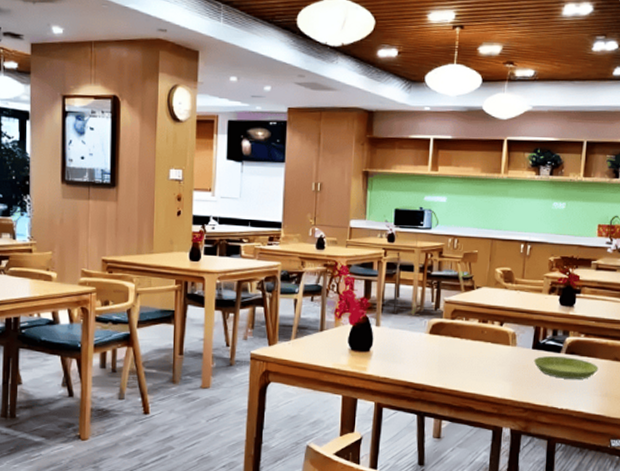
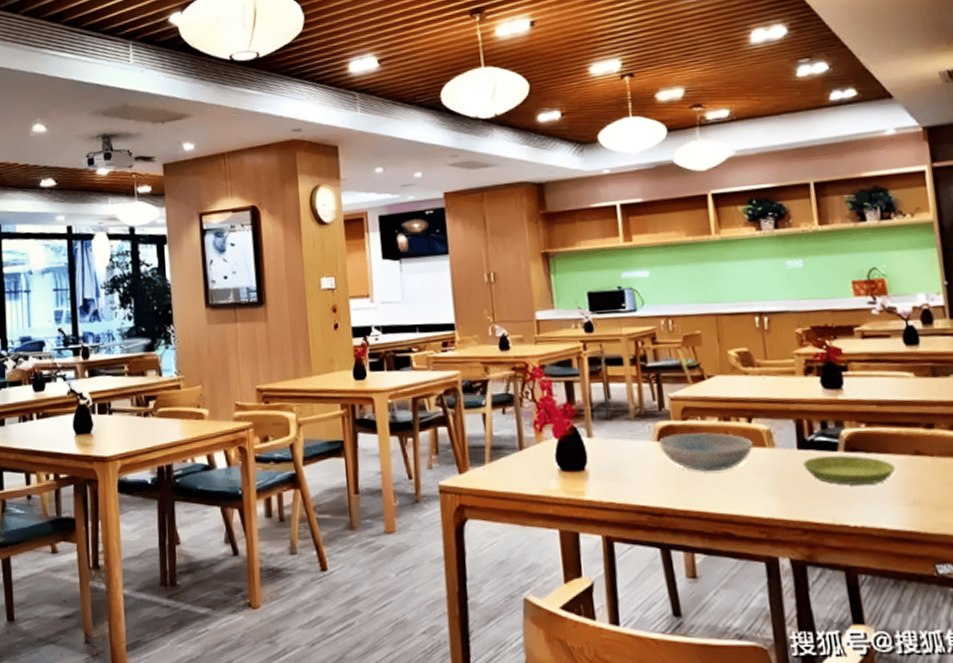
dish: none [429,329,501,360] -> present [658,432,753,471]

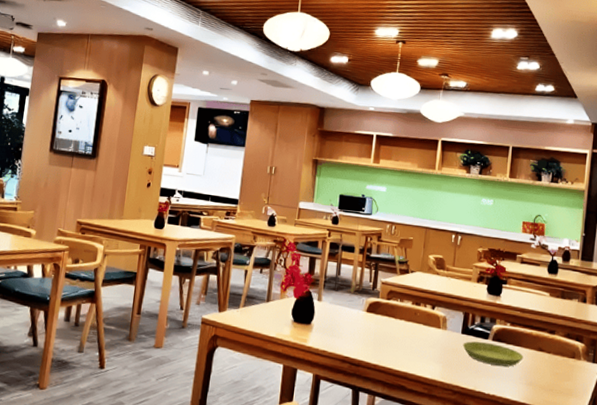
dish: present [658,432,753,471] -> none [366,308,432,340]

